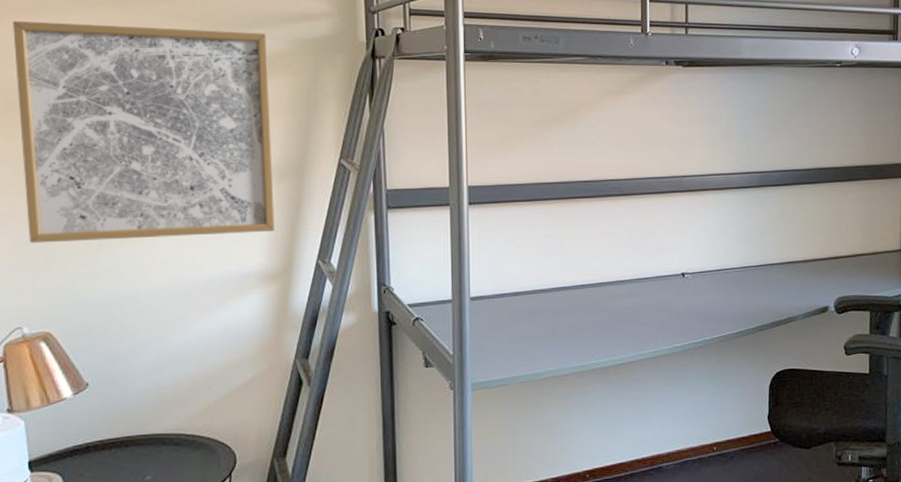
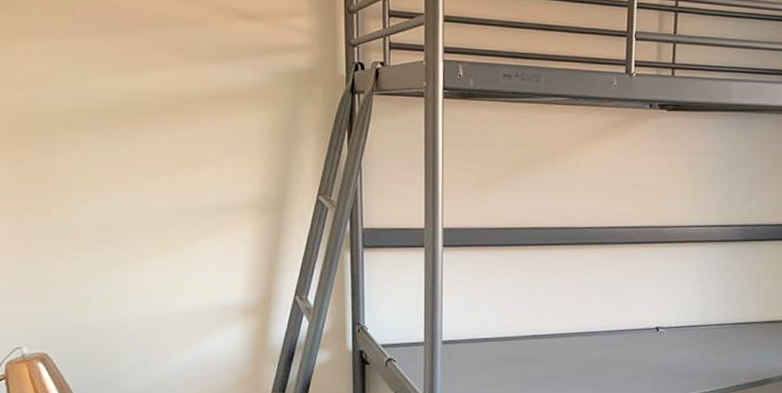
wall art: present [13,20,276,244] -> none [11,46,255,267]

